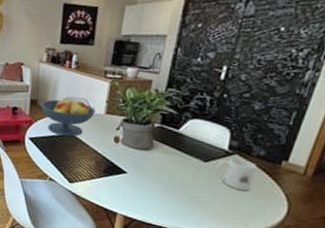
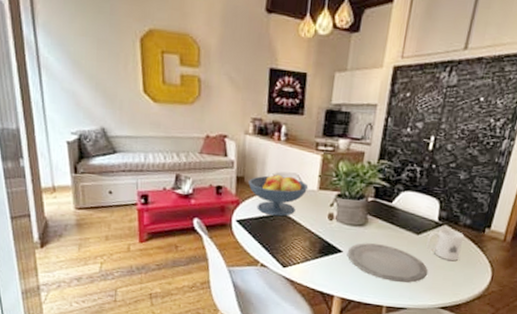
plate: none [132,166,215,209] -> present [348,243,428,283]

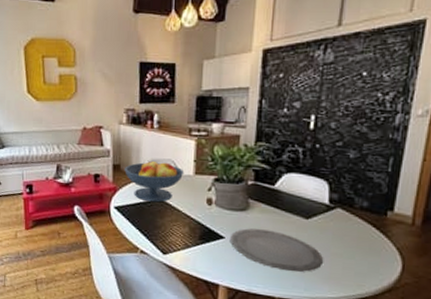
mug: present [426,228,465,261] -> none [318,211,363,247]

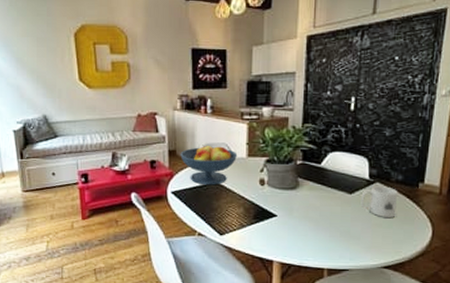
plate: present [231,228,323,272] -> none [283,206,365,244]
mug: none [318,211,363,247] -> present [361,185,398,217]

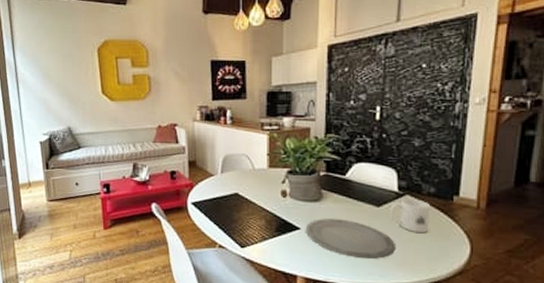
fruit bowl: present [180,145,238,185] -> none [200,155,258,197]
plate: none [283,206,365,244] -> present [306,218,395,260]

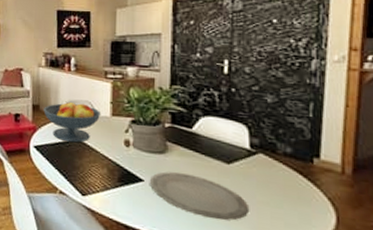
fruit bowl: none [200,155,258,197] -> present [43,101,101,143]
mug: present [390,198,431,233] -> none [241,157,288,196]

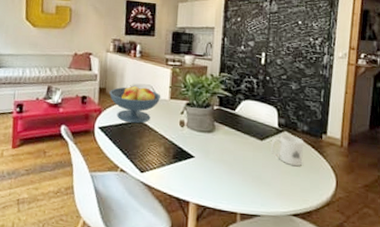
plate: present [150,172,248,221] -> none [200,148,275,189]
mug: none [241,157,288,196] -> present [271,134,304,166]

